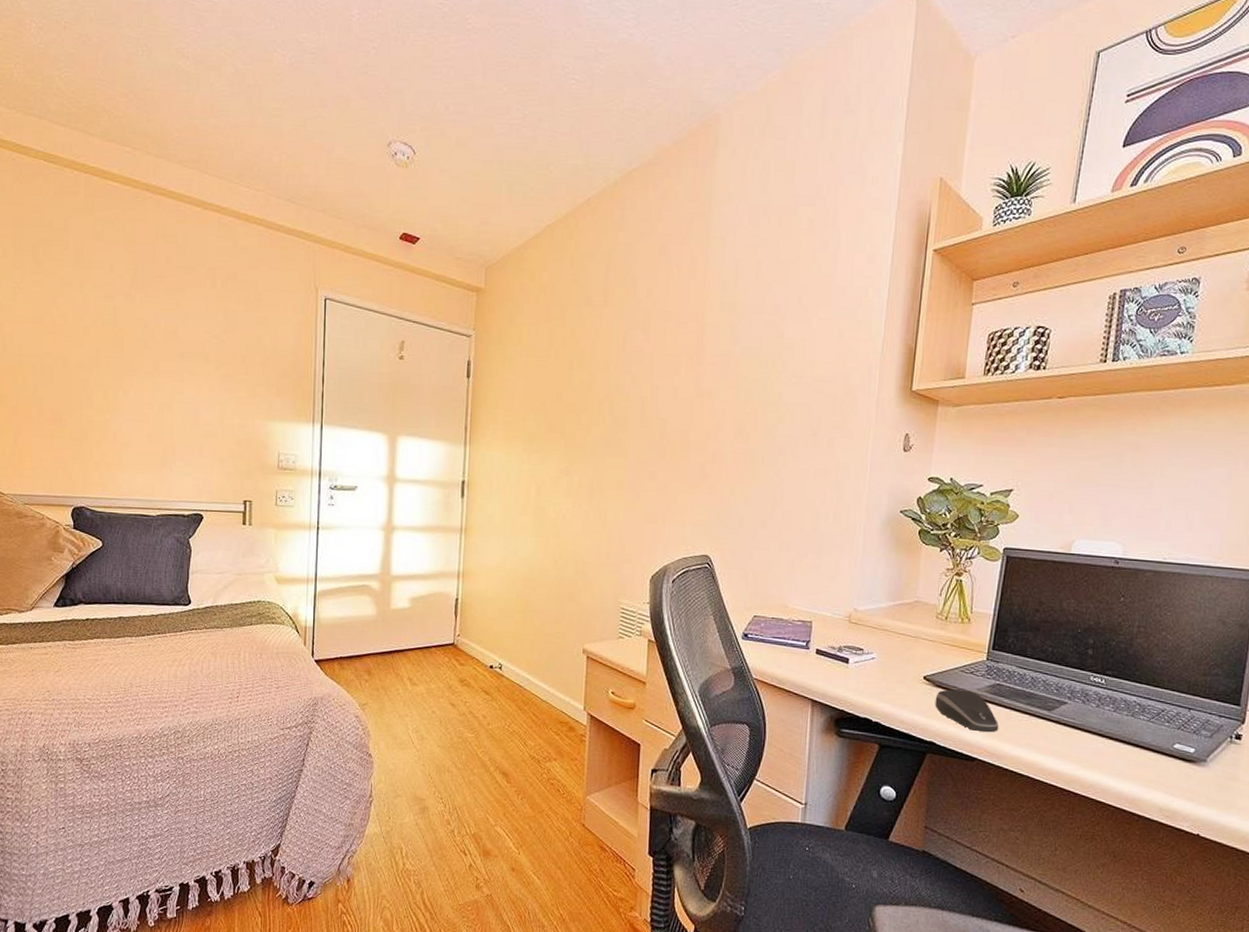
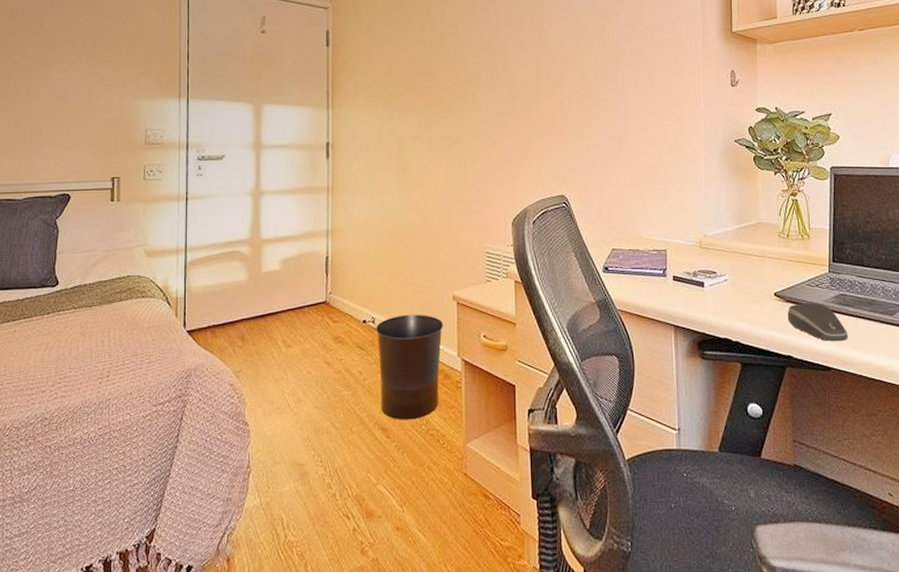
waste bin: none [503,663,572,768] -> present [376,314,444,420]

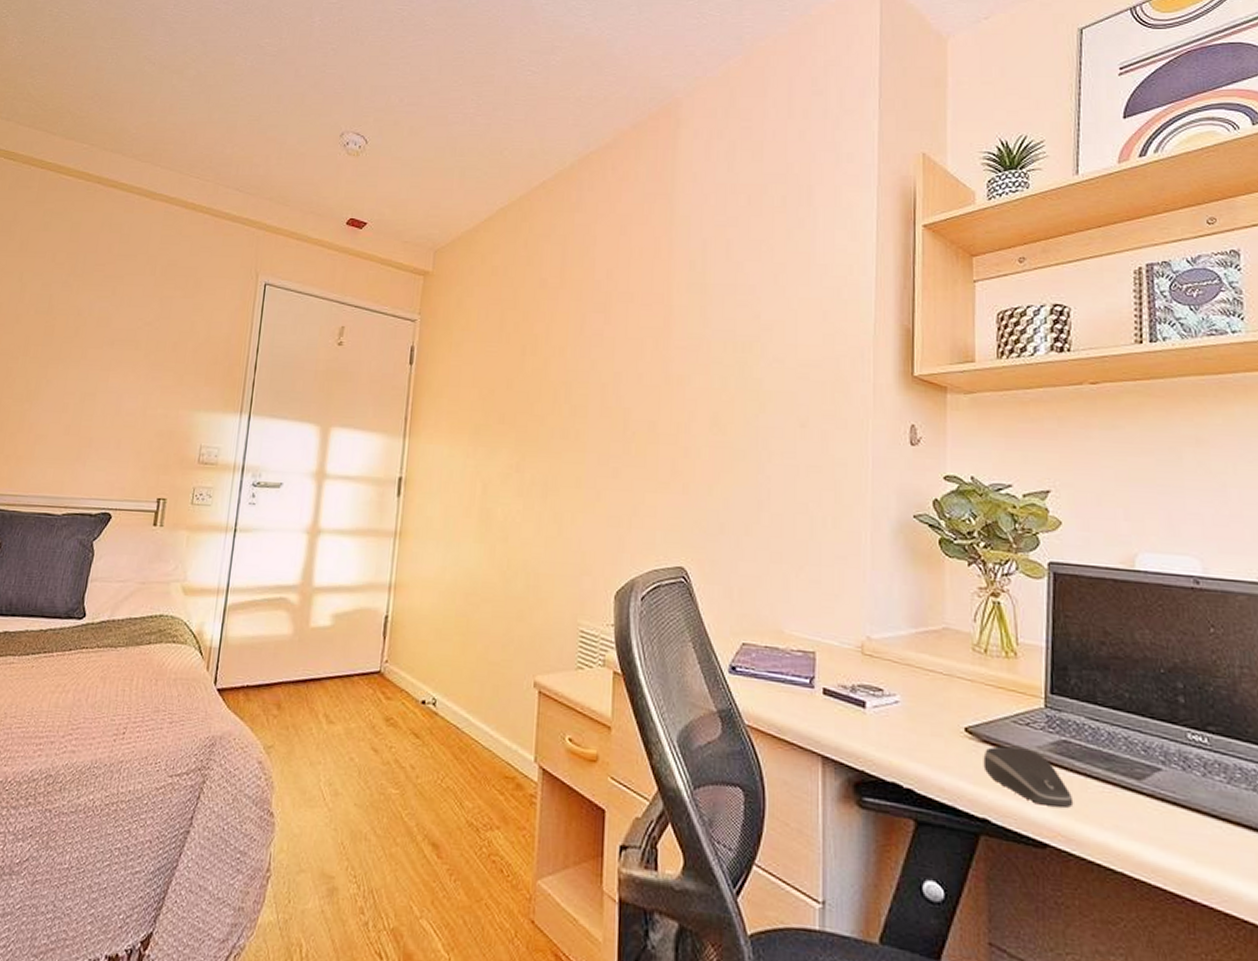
waste bin: present [376,314,444,420] -> none [433,699,520,838]

